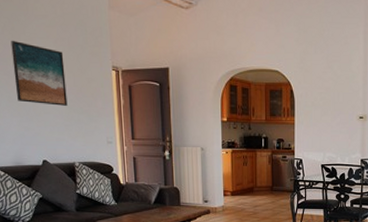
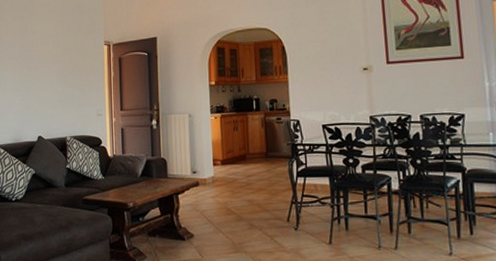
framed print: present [11,40,68,106] -> none [19,27,63,83]

